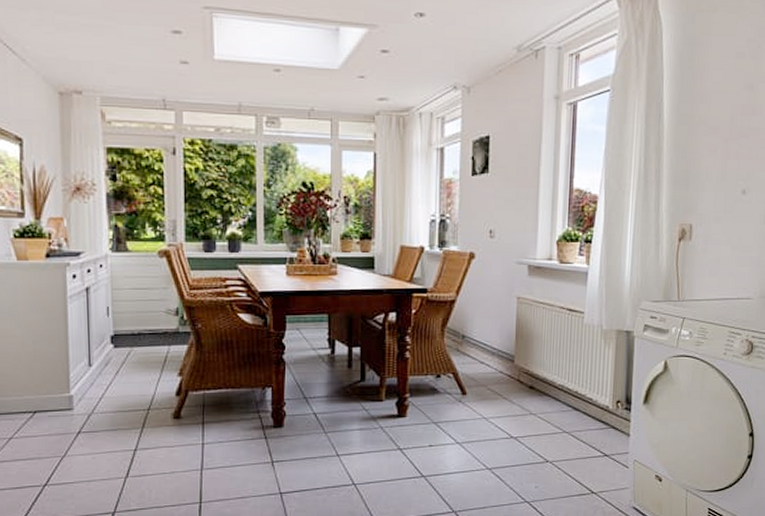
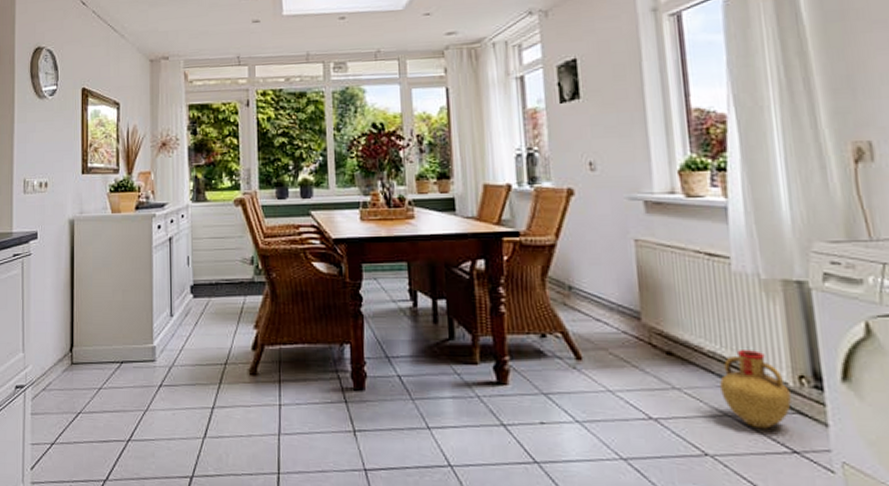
vase: none [563,383,609,440] -> present [720,350,792,429]

